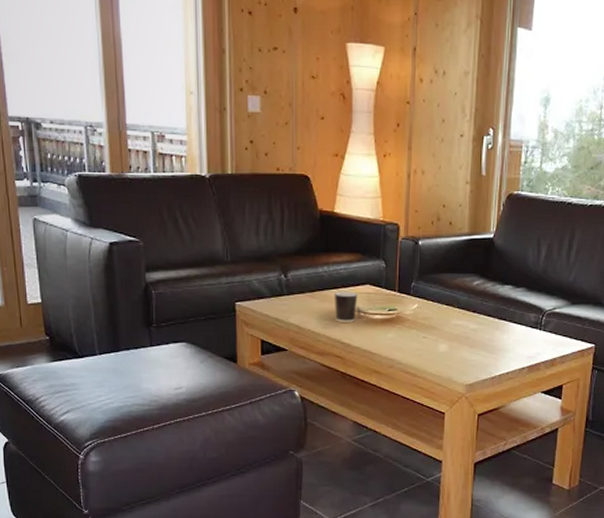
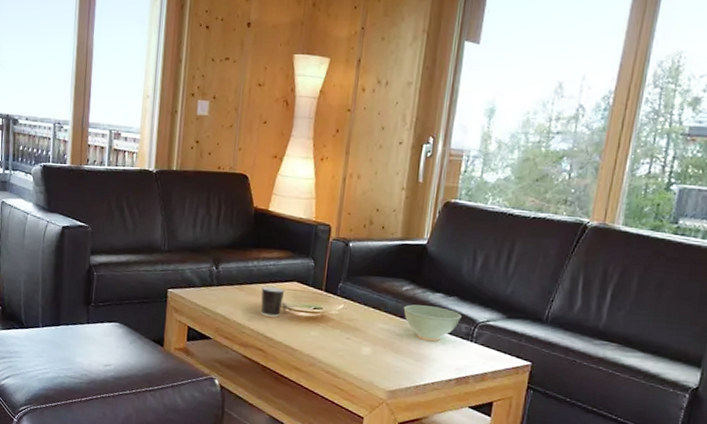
bowl: none [475,298,530,333] -> present [403,304,462,342]

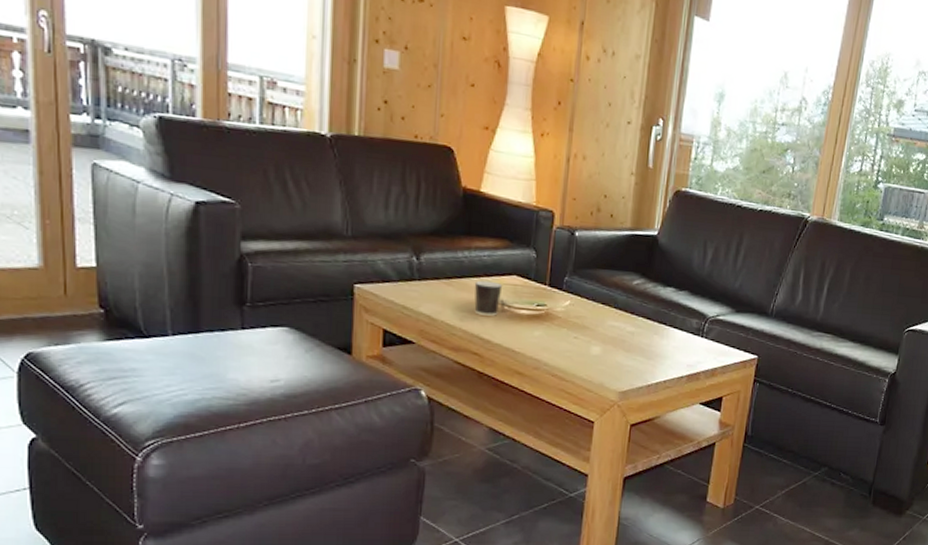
bowl: present [403,304,462,342] -> none [634,299,693,339]

